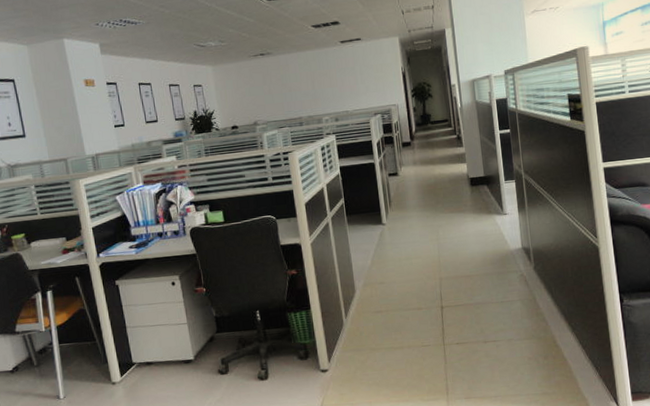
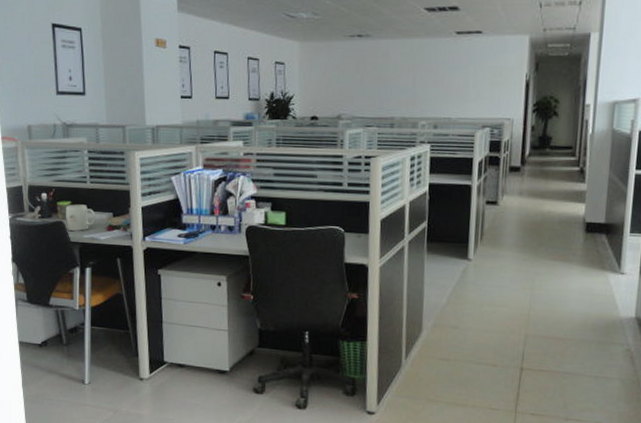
mug: none [20,234,50,261] -> present [66,204,96,232]

